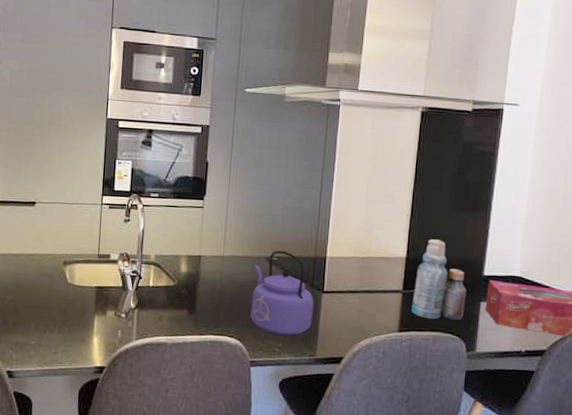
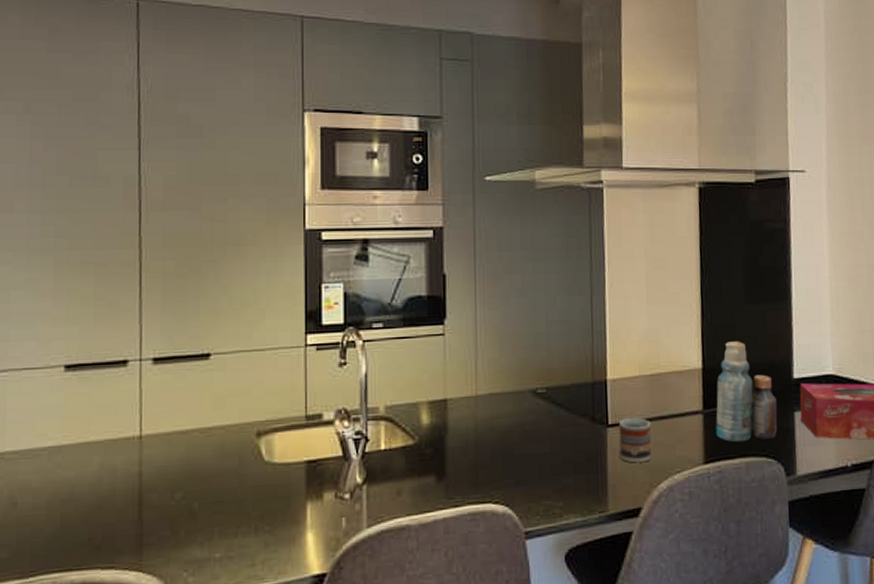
kettle: present [250,250,314,336] -> none [517,378,598,492]
cup: none [330,288,358,324] -> present [618,418,652,463]

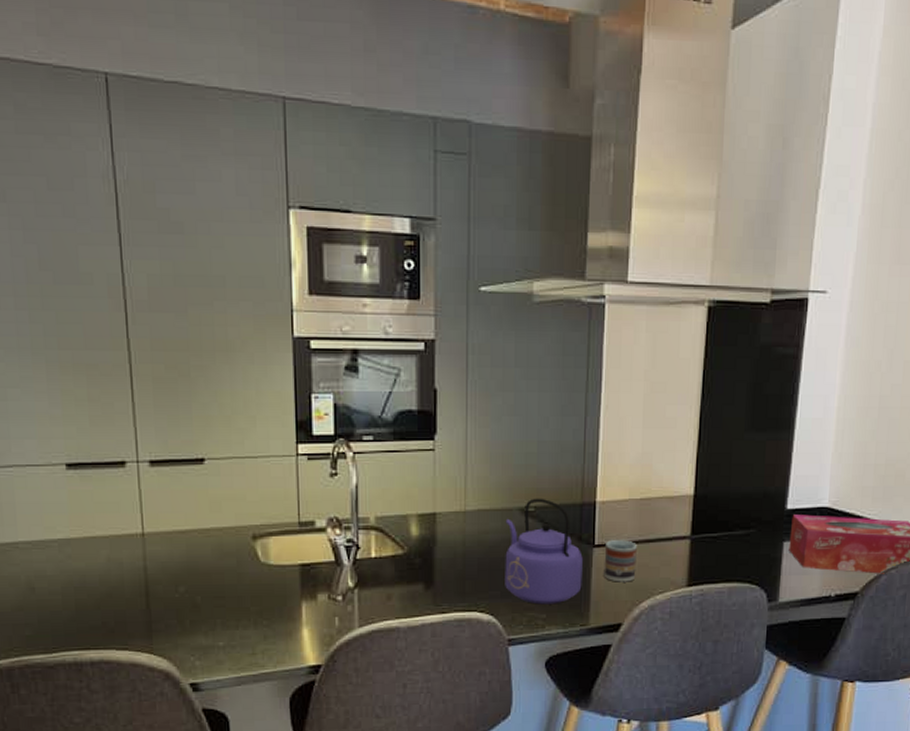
kettle: none [517,378,598,492] -> present [505,498,583,605]
bottle: present [716,341,777,443] -> none [702,469,767,568]

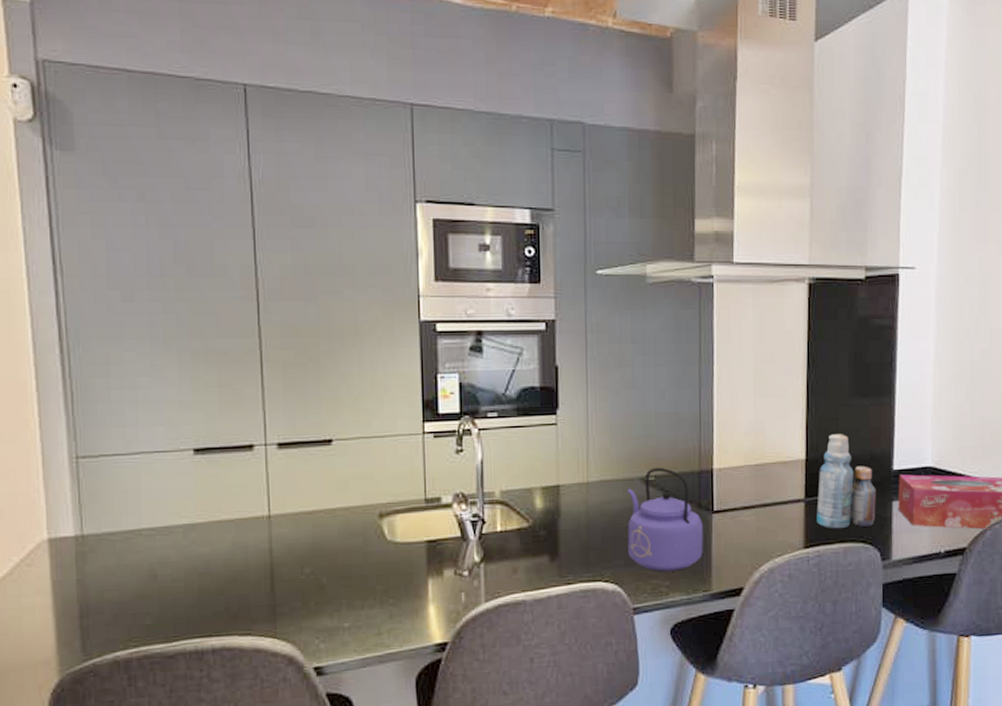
cup: present [604,540,637,582] -> none [723,505,755,547]
bottle: none [702,469,767,568] -> present [817,434,876,529]

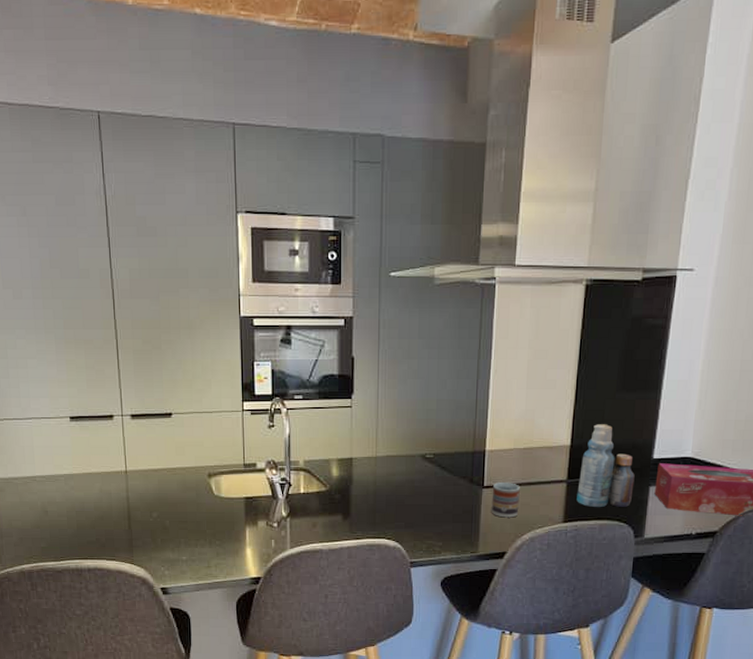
kettle: present [627,467,703,572] -> none [408,446,474,535]
cup: none [723,505,755,547] -> present [491,482,520,518]

